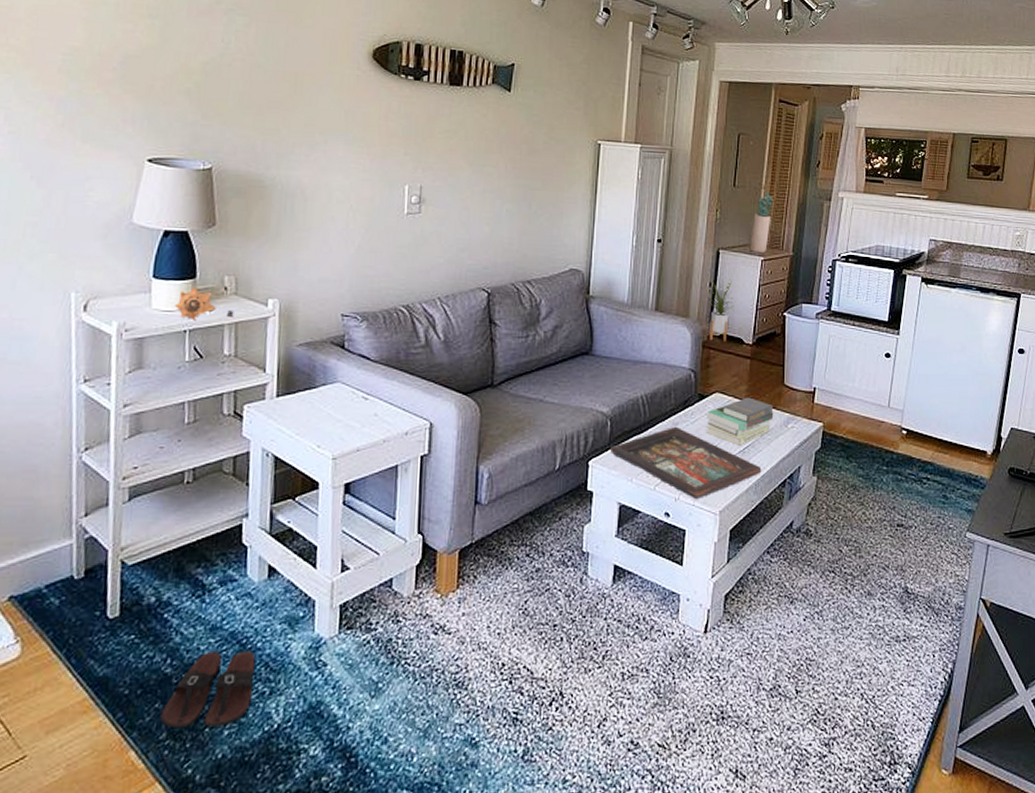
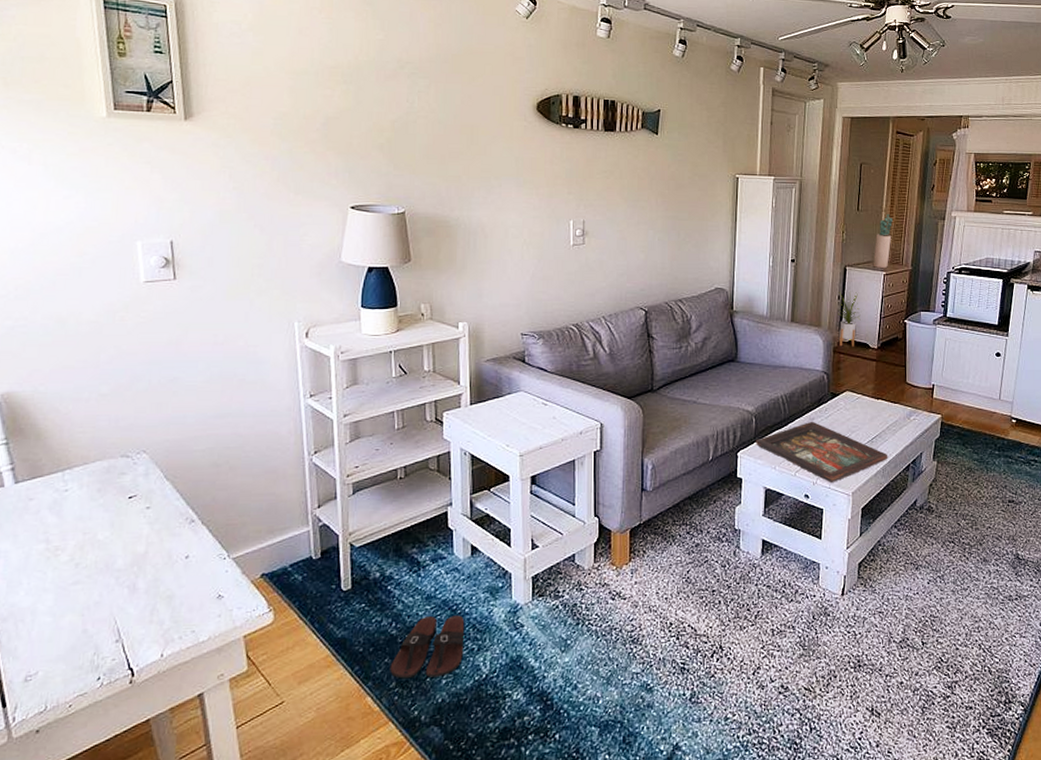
seashell: present [174,287,234,321] -> none [380,314,431,343]
books: present [706,397,774,446] -> none [839,394,898,436]

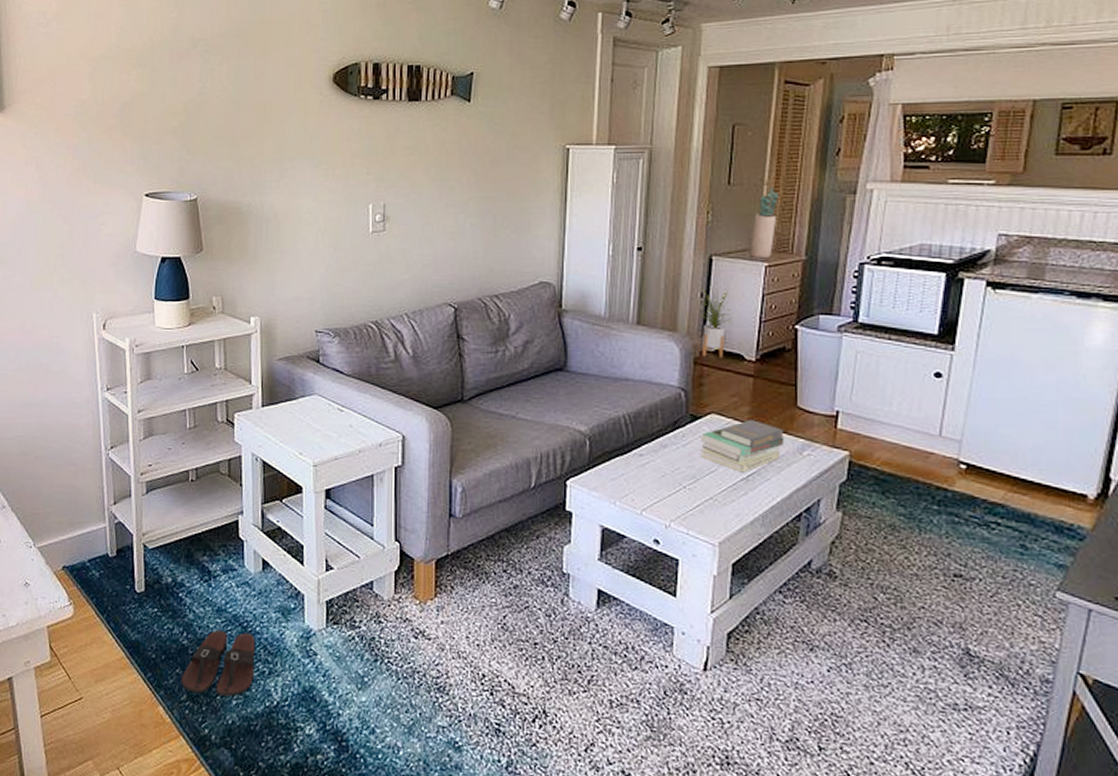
decorative tray: present [755,421,888,482] -> none [589,448,771,527]
books: none [839,394,898,436] -> present [701,419,785,473]

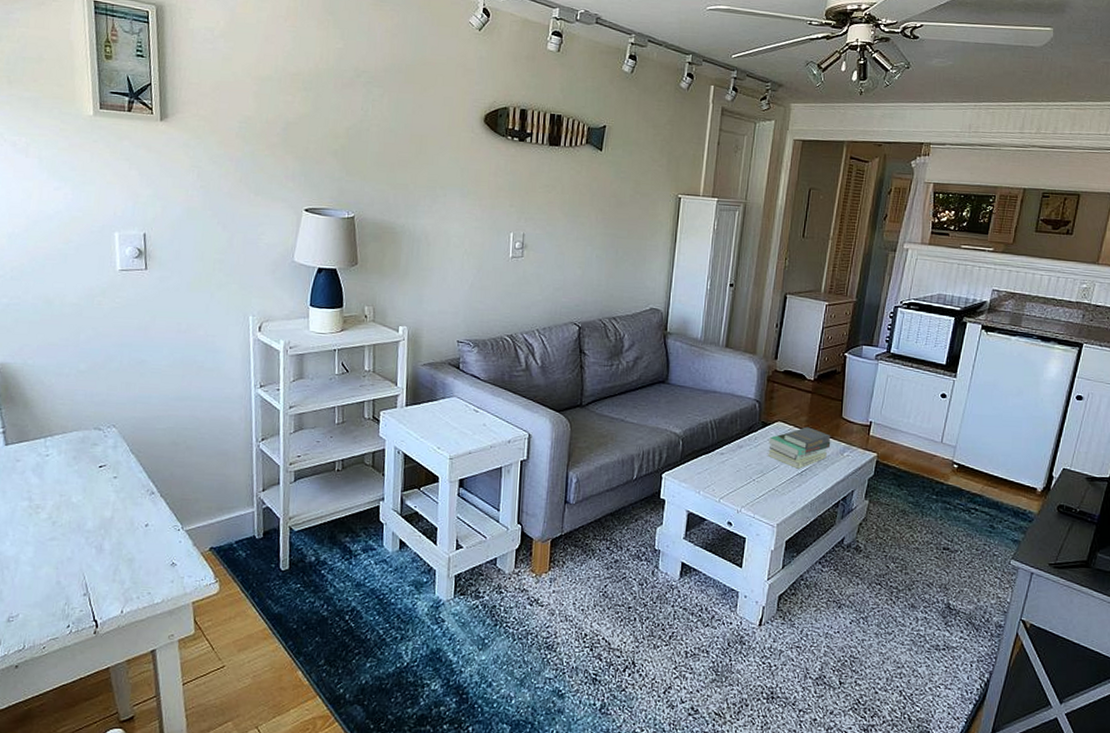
flip-flop: present [181,630,256,697] -> none [320,602,390,660]
house plant: present [700,287,732,359] -> none [774,319,799,378]
vase: present [749,186,778,259] -> none [815,240,840,299]

